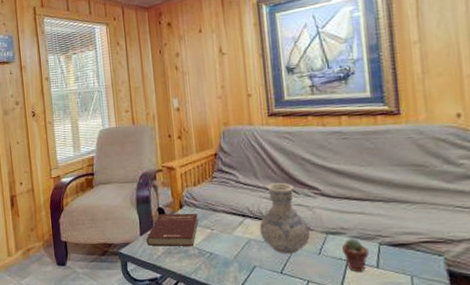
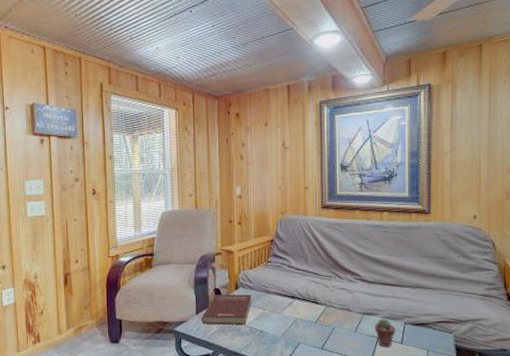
vase: present [259,182,310,255] -> none [306,268,348,332]

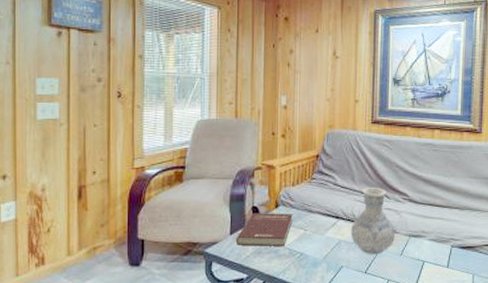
vase: none [306,268,348,332] -> present [350,187,395,255]
potted succulent: present [374,317,396,348] -> none [420,240,442,272]

